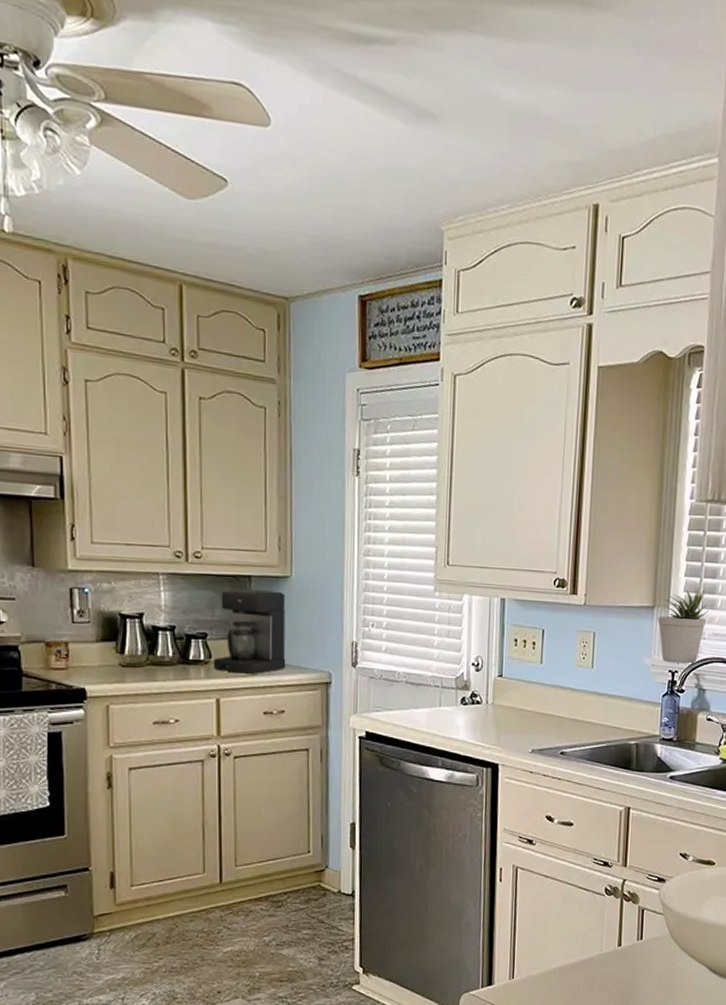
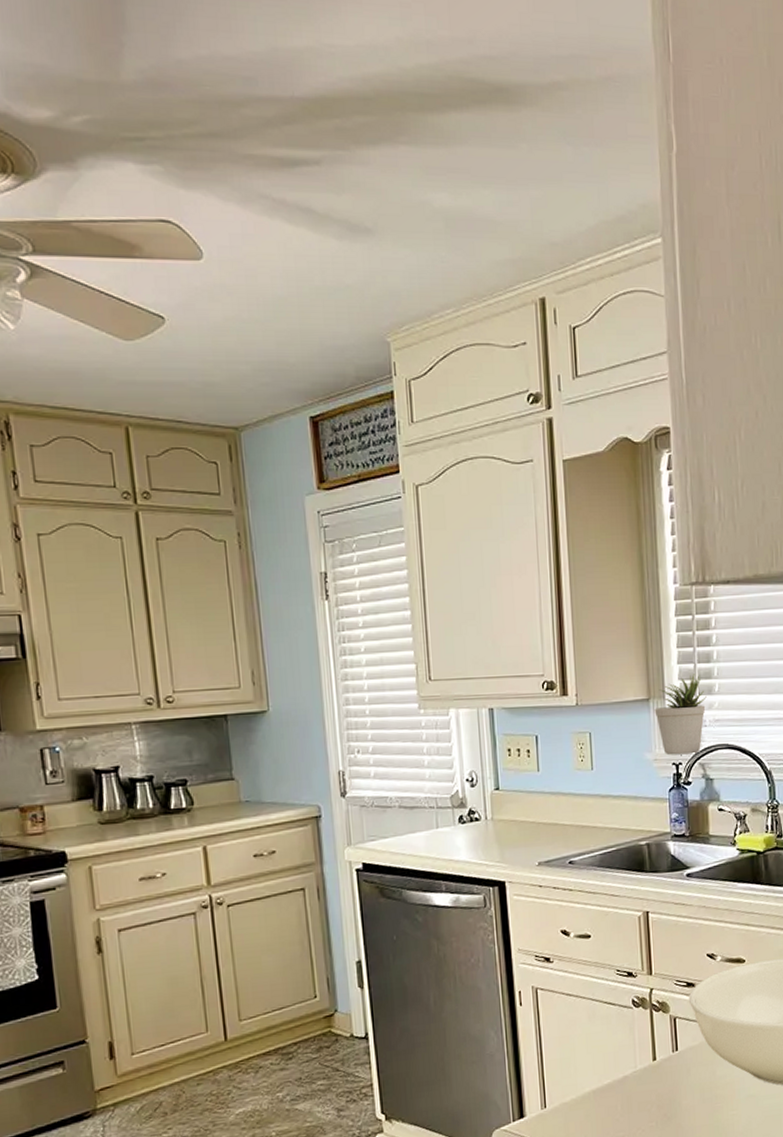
coffee maker: present [213,589,286,675] -> none [195,727,272,818]

